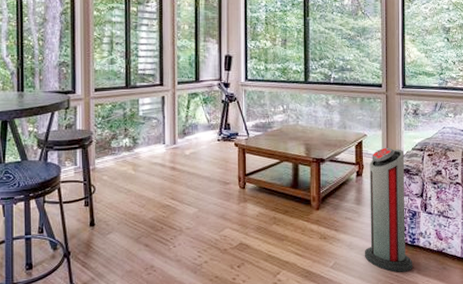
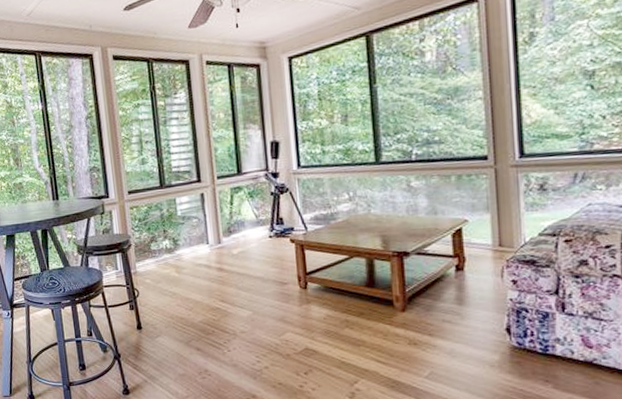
air purifier: present [365,147,413,272] -> none [473,234,547,386]

